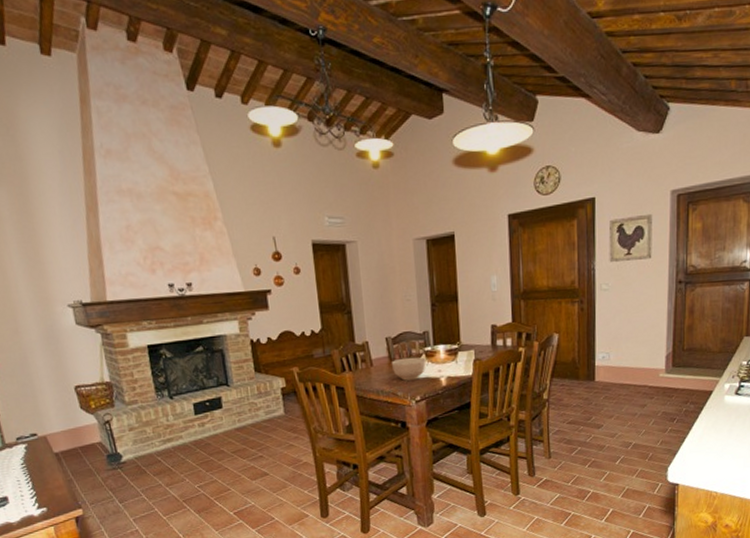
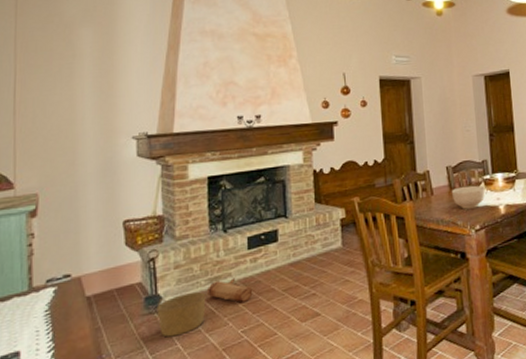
basket: none [118,452,164,490] -> present [156,292,206,338]
decorative log: none [162,440,205,462] -> present [208,278,253,303]

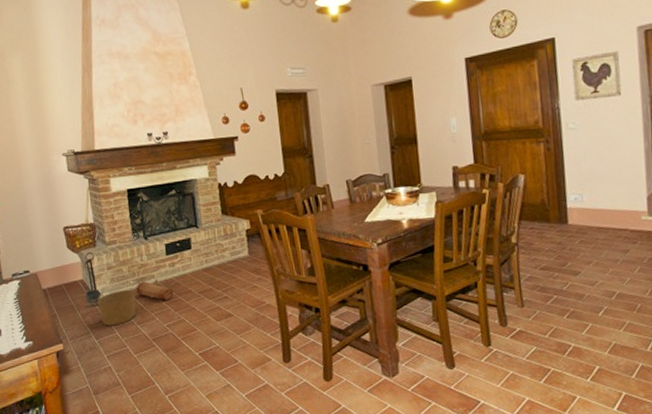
bowl: present [451,185,485,209] -> none [351,199,387,223]

